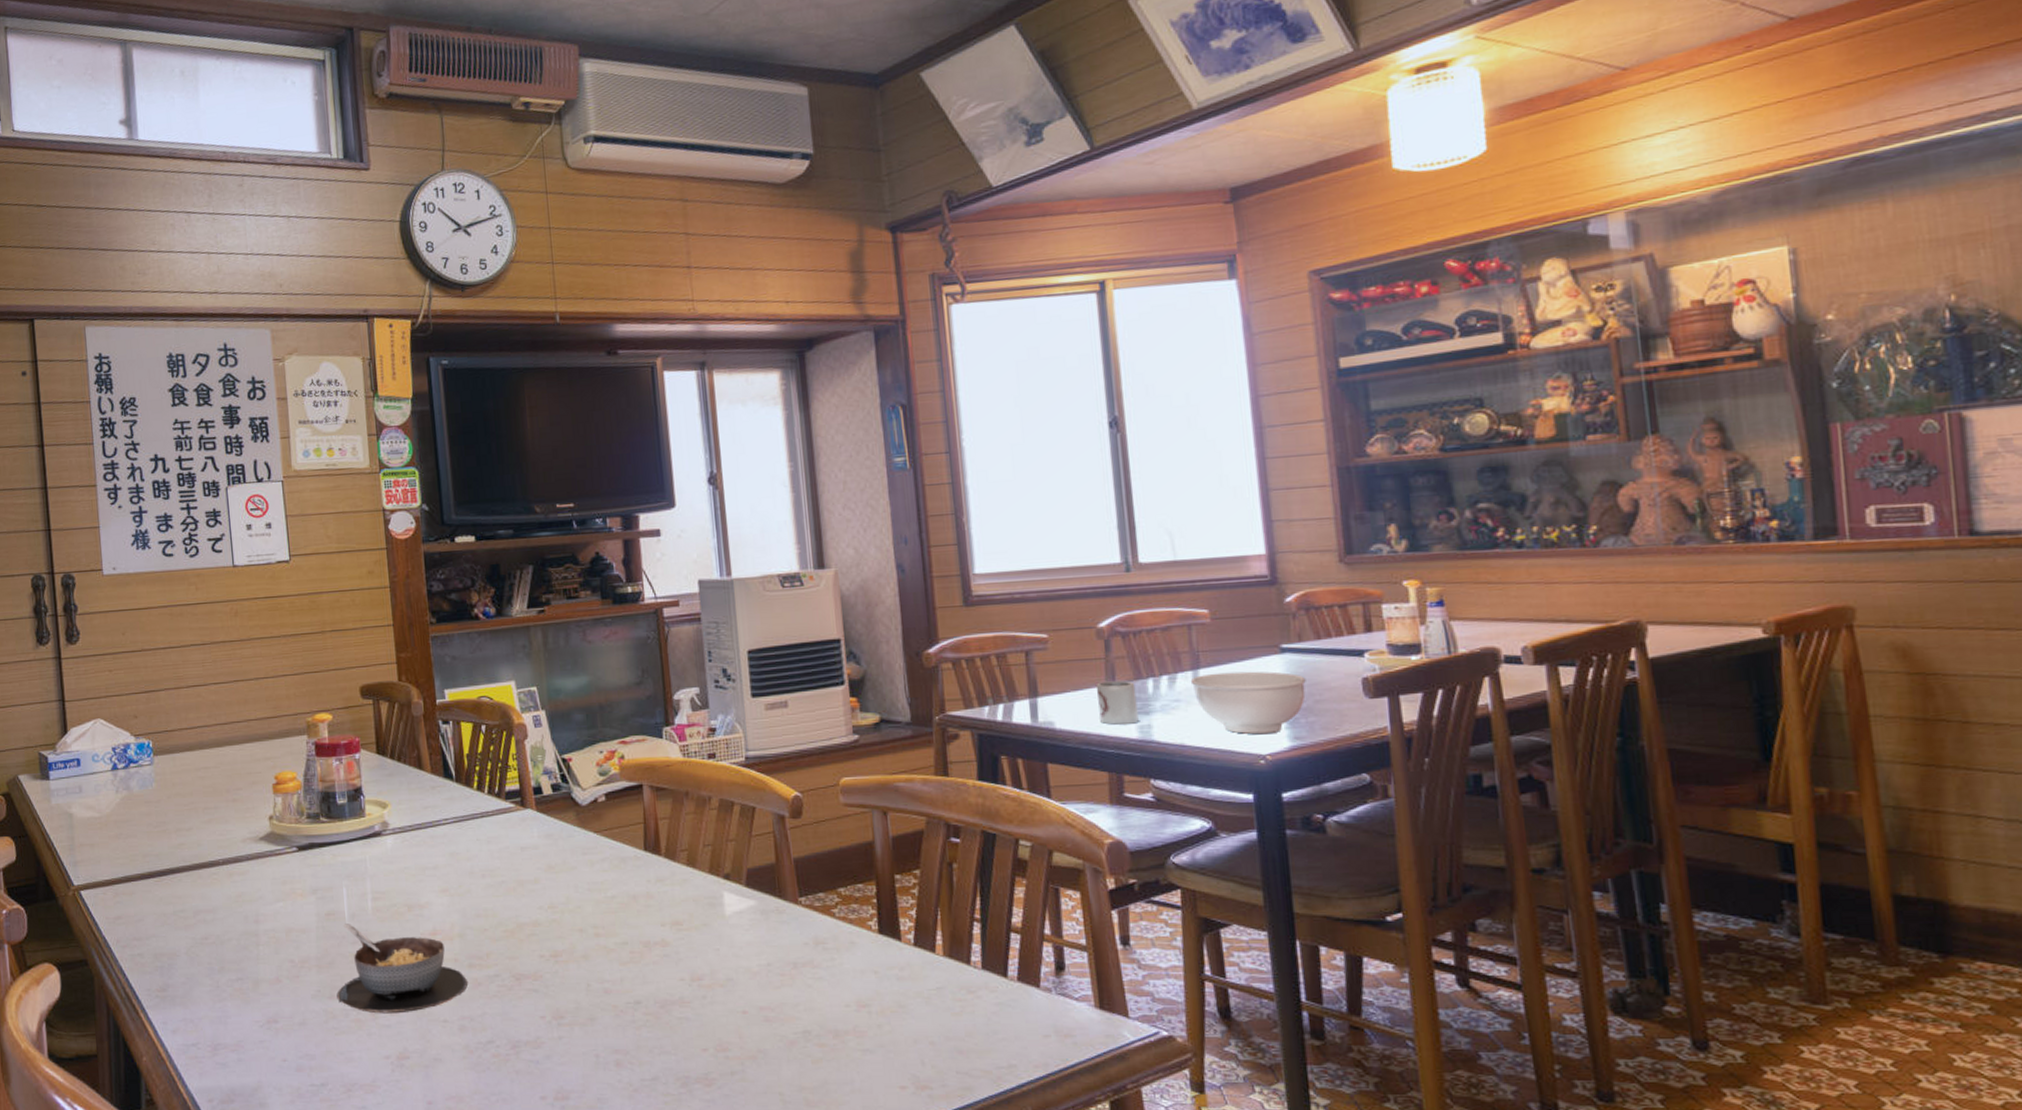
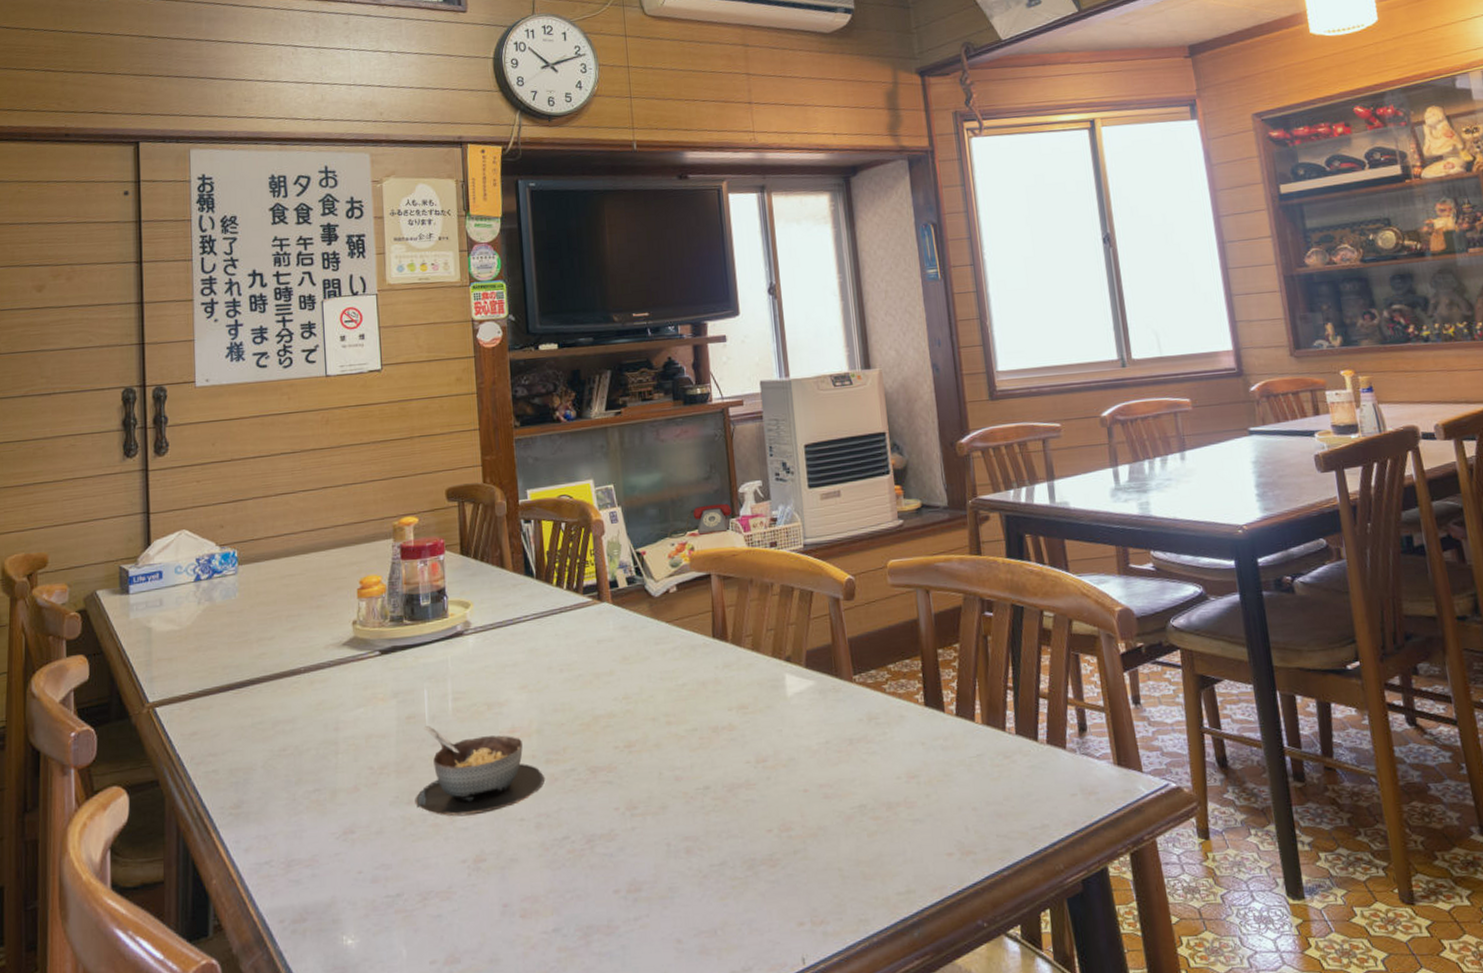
telephone: none [595,710,665,746] -> present [667,503,731,539]
cup: present [1095,680,1139,726] -> none [1102,463,1139,504]
soup bowl: present [1190,671,1306,735] -> none [1178,451,1271,507]

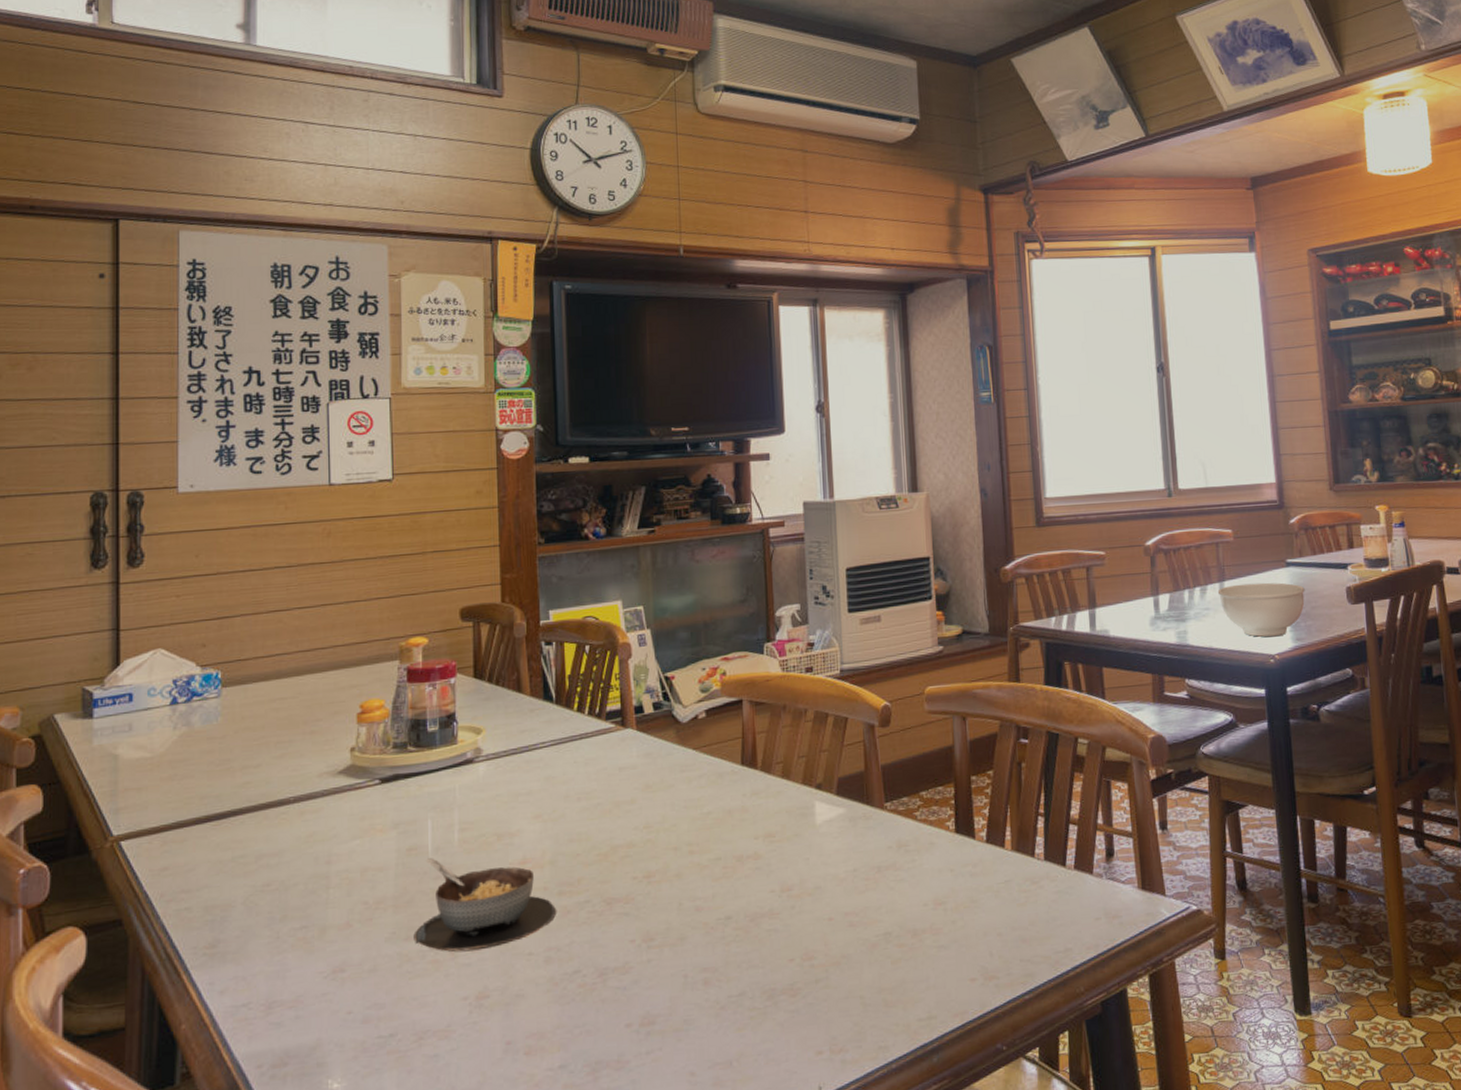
telephone: present [667,503,731,539] -> none [698,627,767,663]
soup bowl: none [1178,451,1271,507] -> present [1217,582,1305,637]

